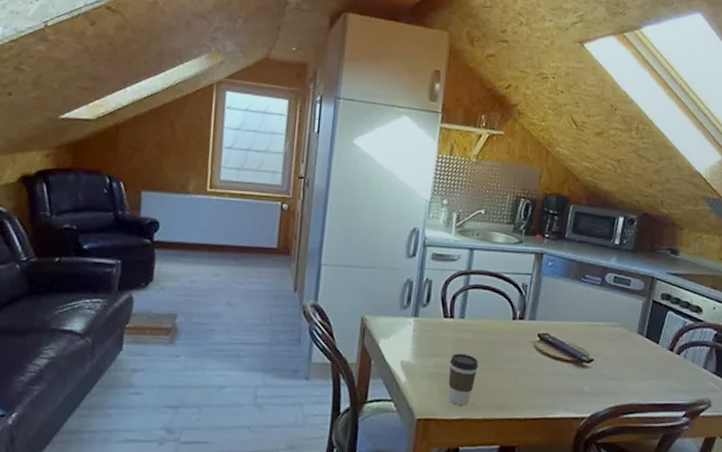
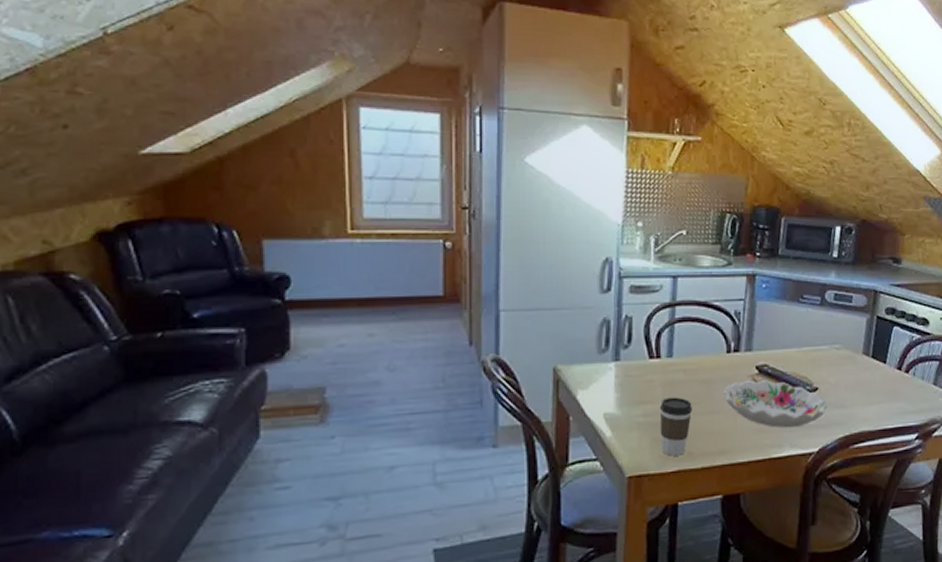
decorative bowl: none [507,345,601,393] -> present [723,379,828,429]

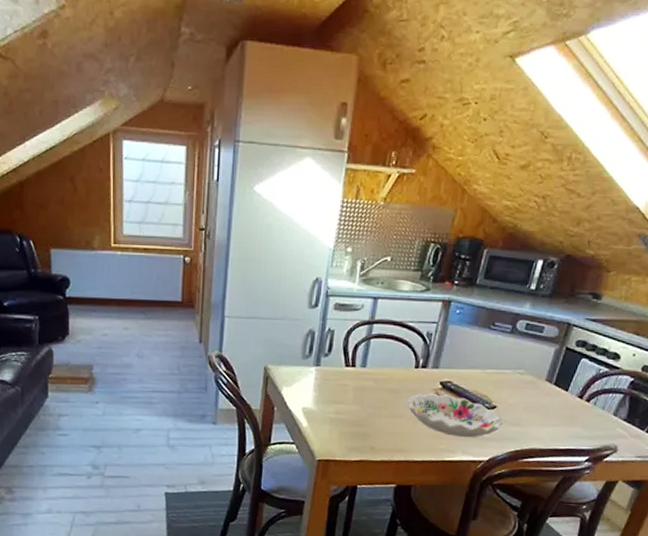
coffee cup: present [659,397,693,456] -> none [347,400,379,449]

